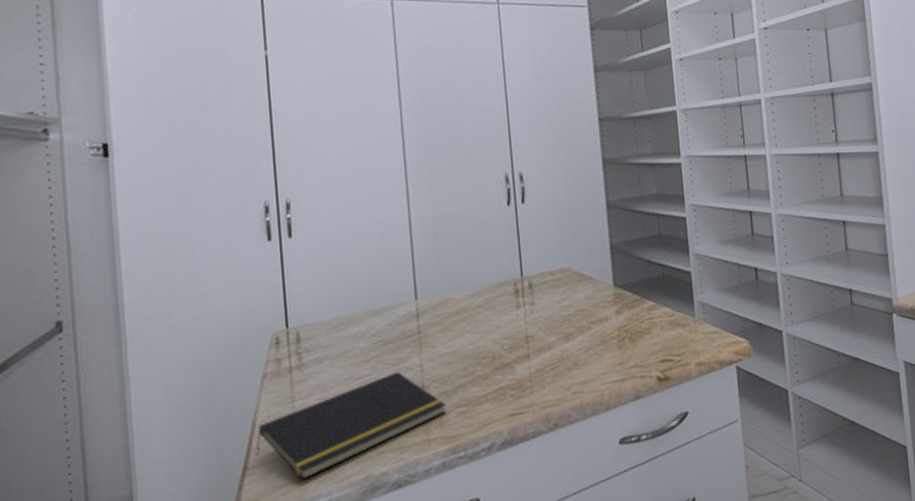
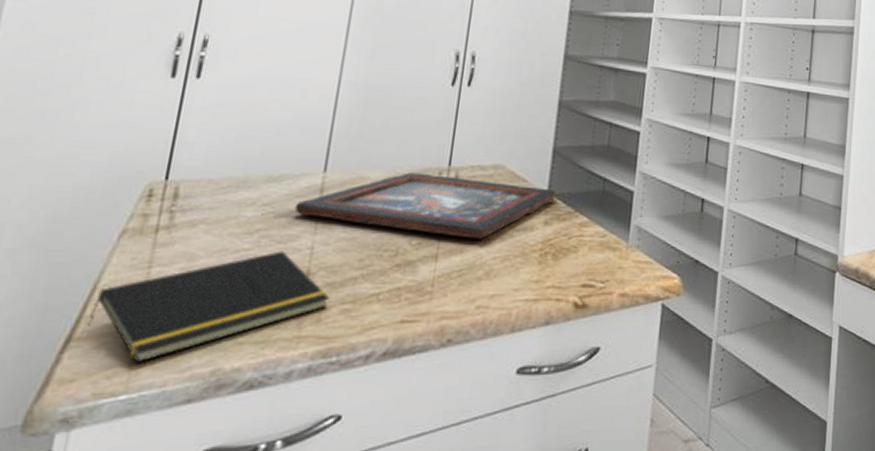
decorative tray: none [398,282,622,339] -> present [294,172,557,239]

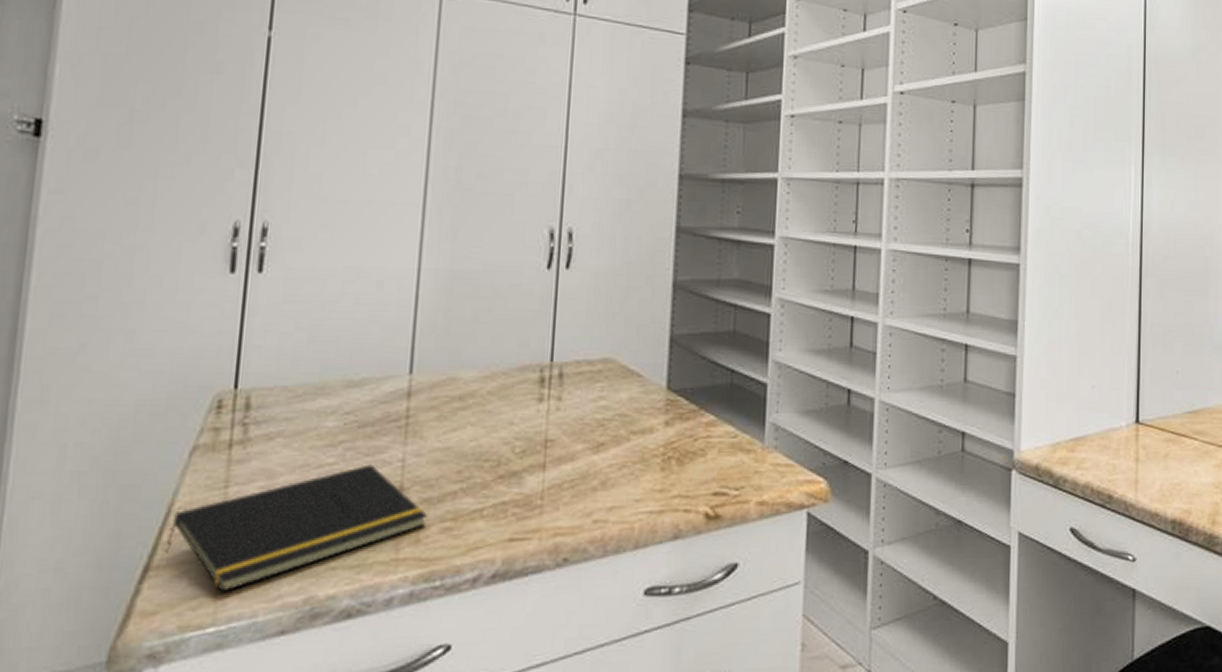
decorative tray: present [294,172,557,239] -> none [380,371,678,444]

